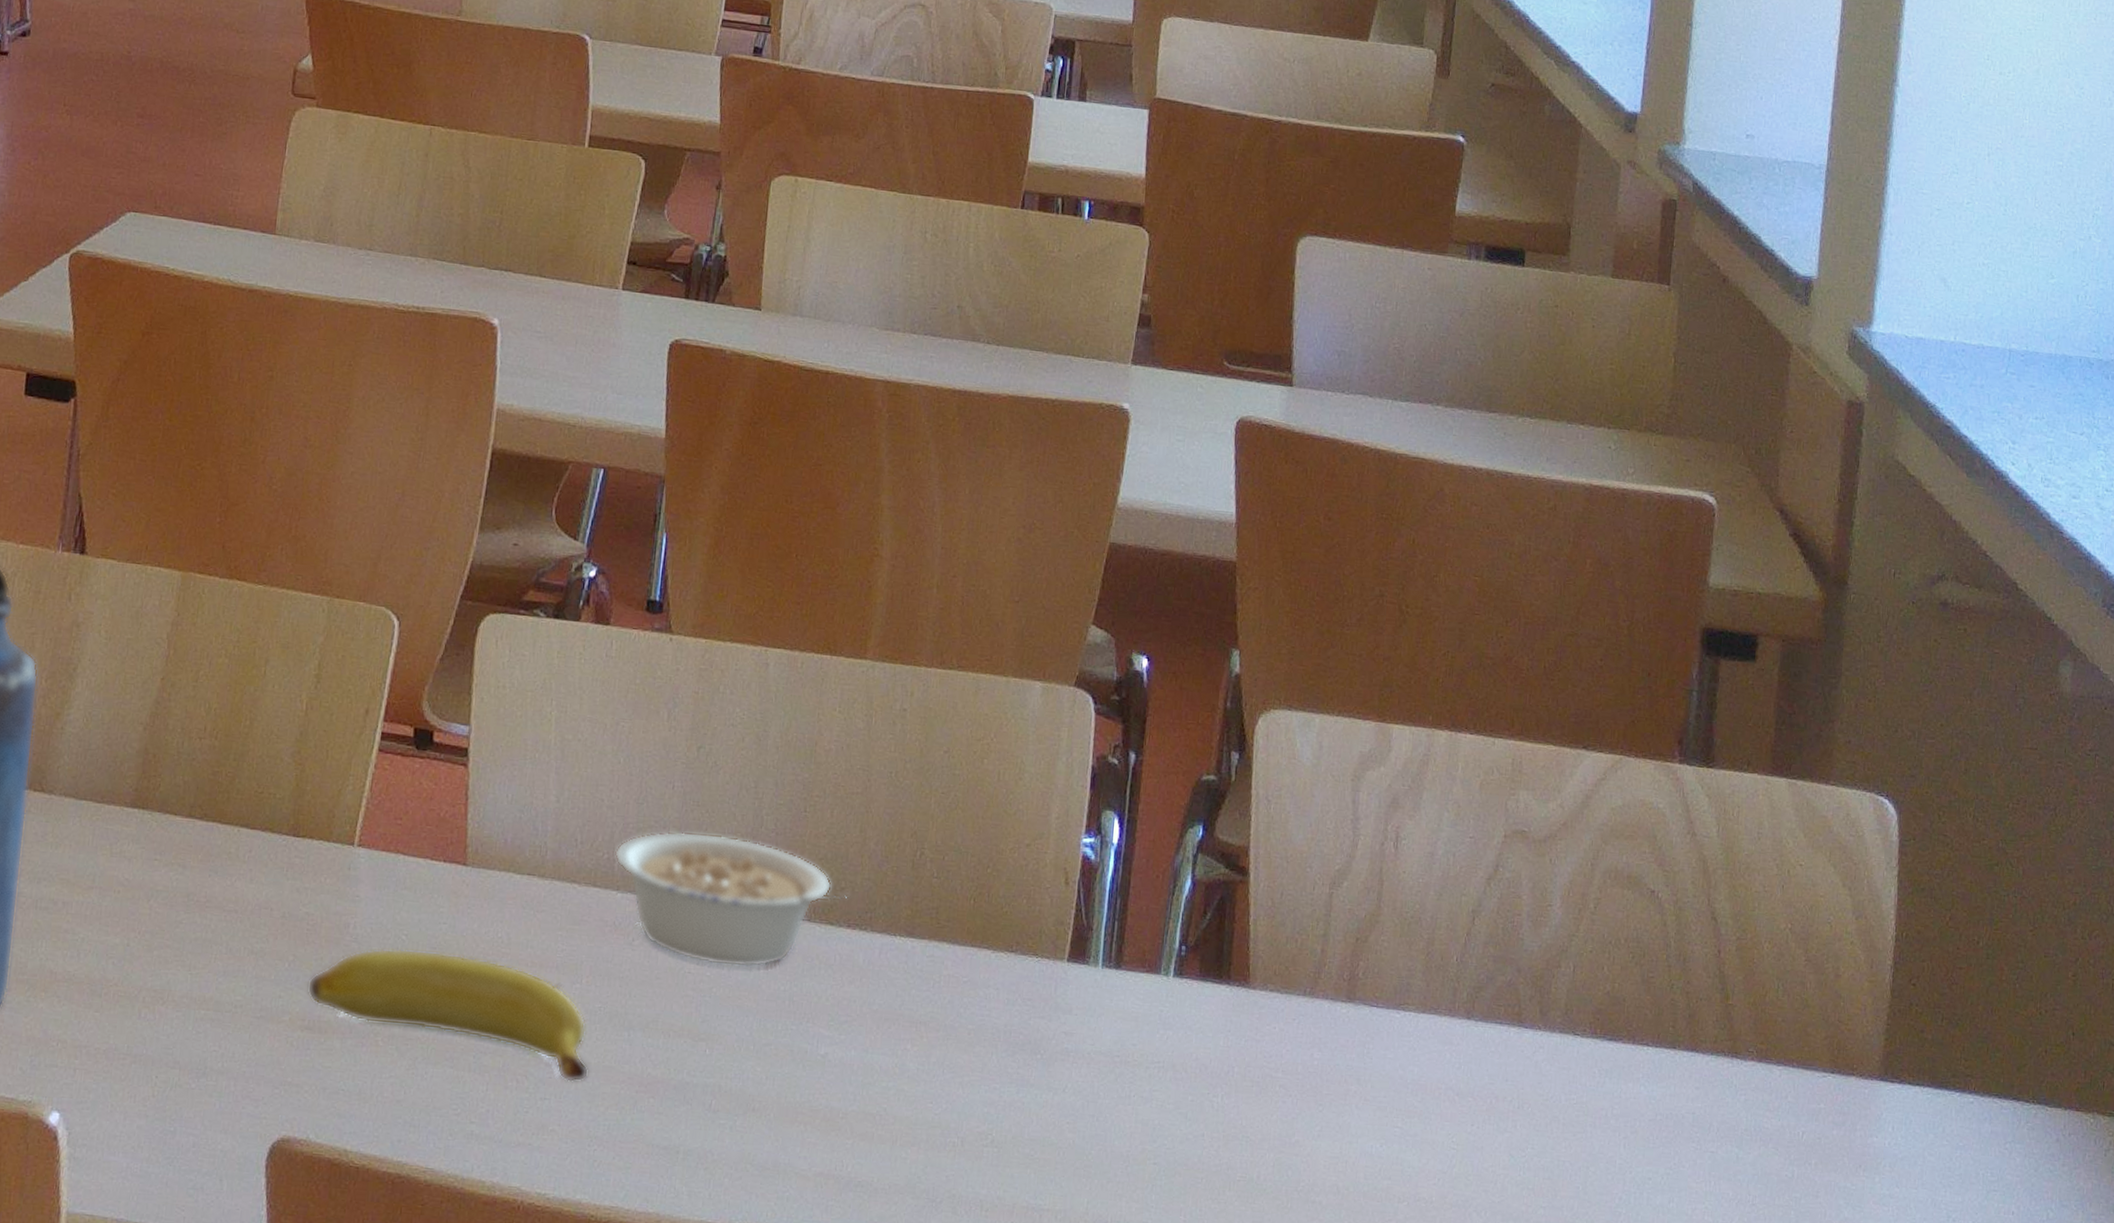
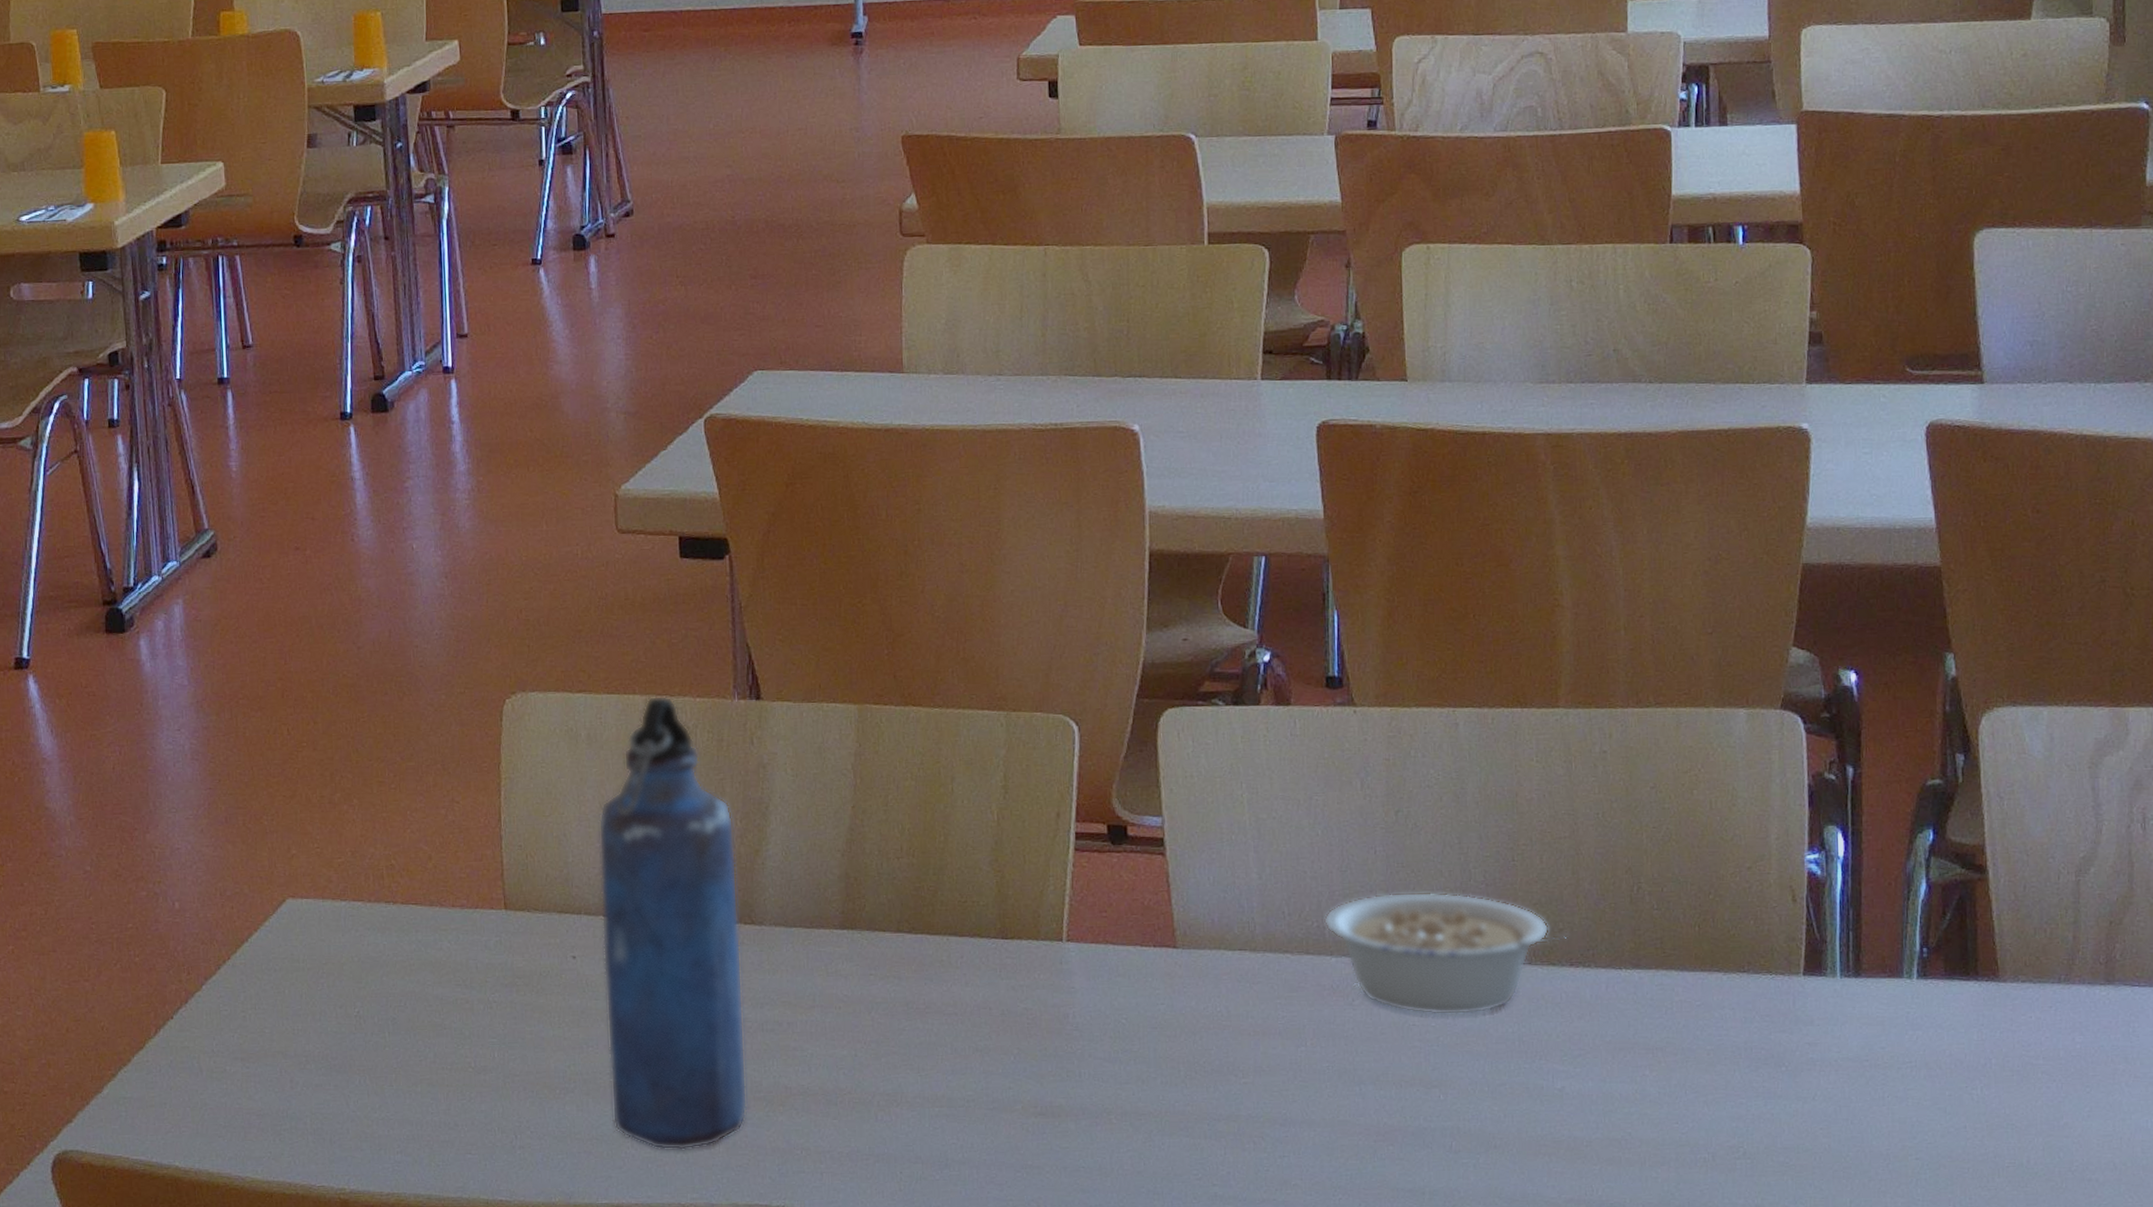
banana: present [307,948,589,1083] -> none [1035,1030,1325,1139]

